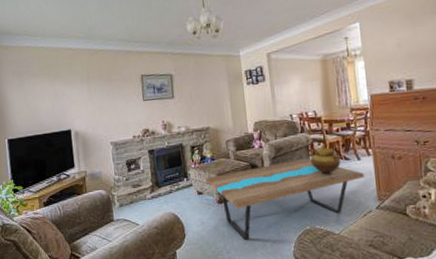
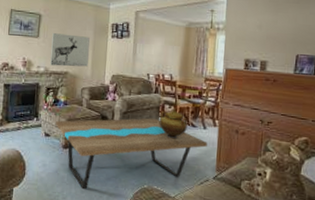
wall art: none [187,88,228,124] -> present [50,33,90,67]

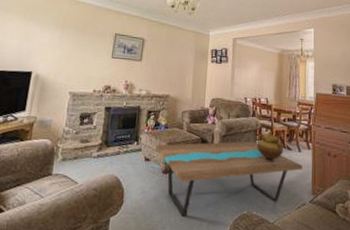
wall art: present [50,33,90,67] -> none [152,57,191,90]

